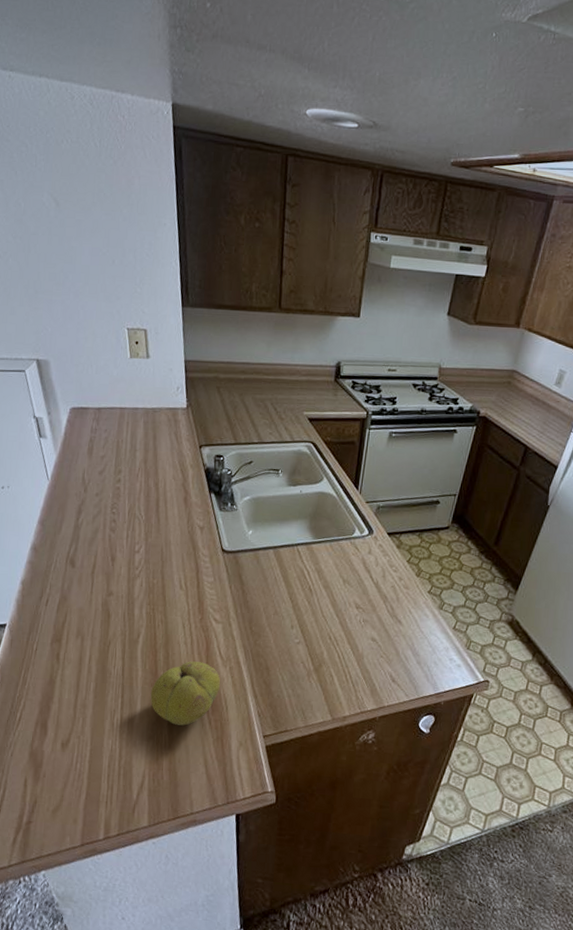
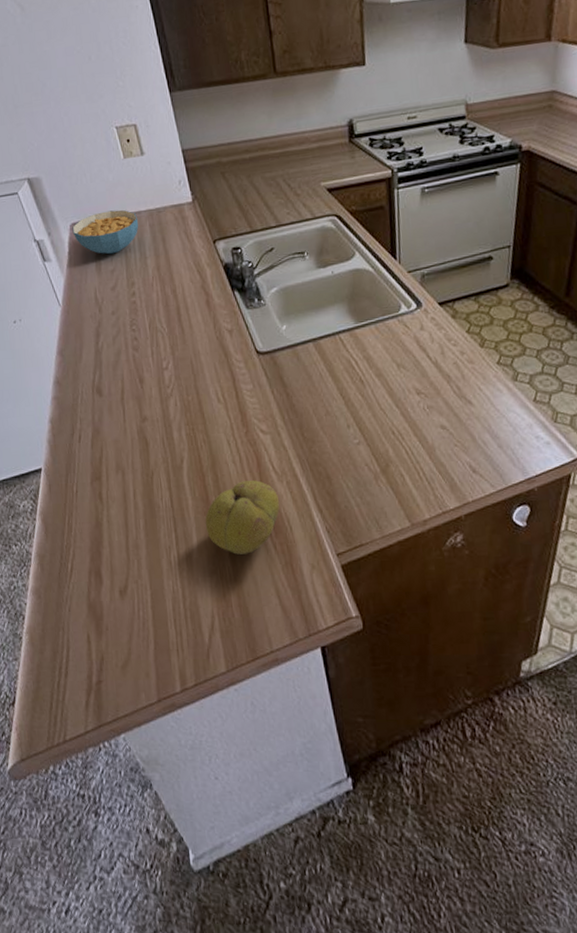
cereal bowl: none [71,402,135,442] -> present [72,209,139,255]

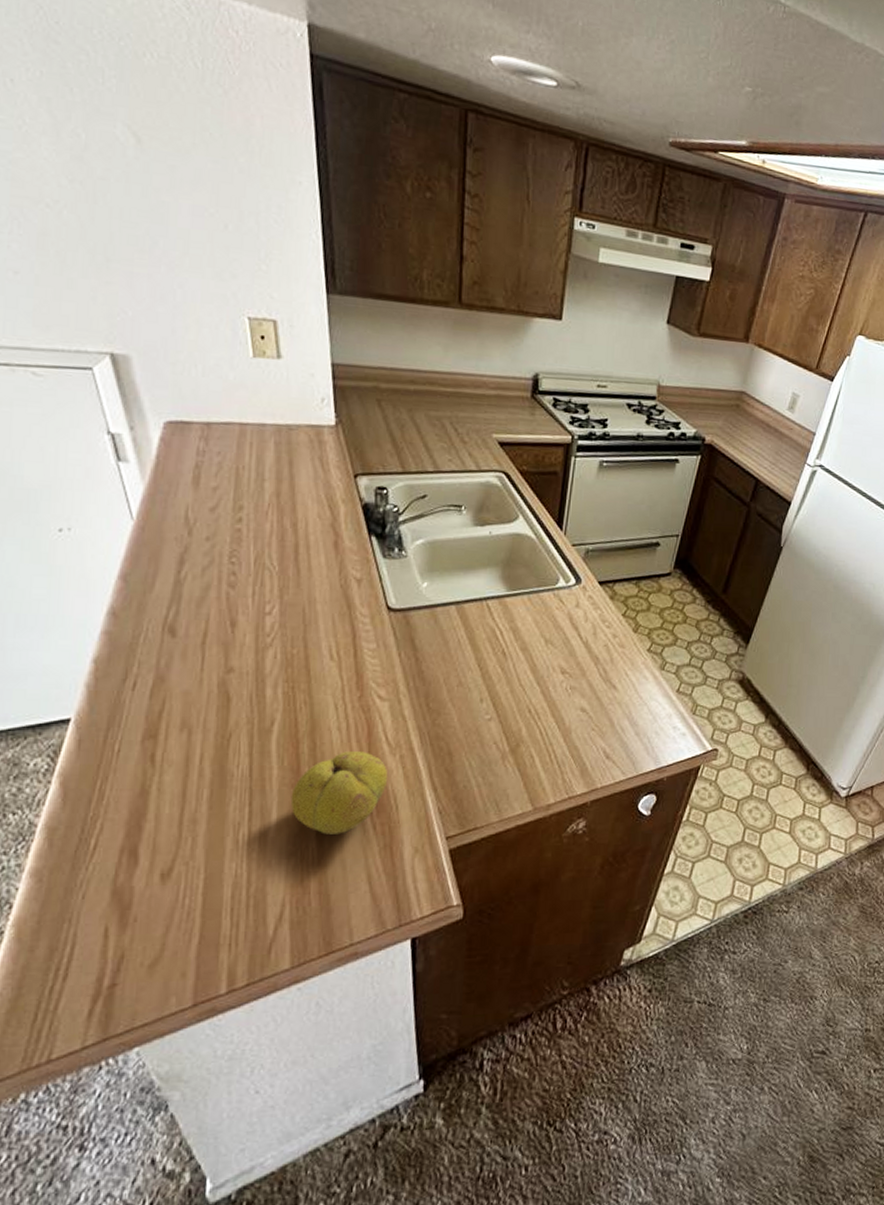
cereal bowl: present [72,209,139,255] -> none [166,414,261,468]

